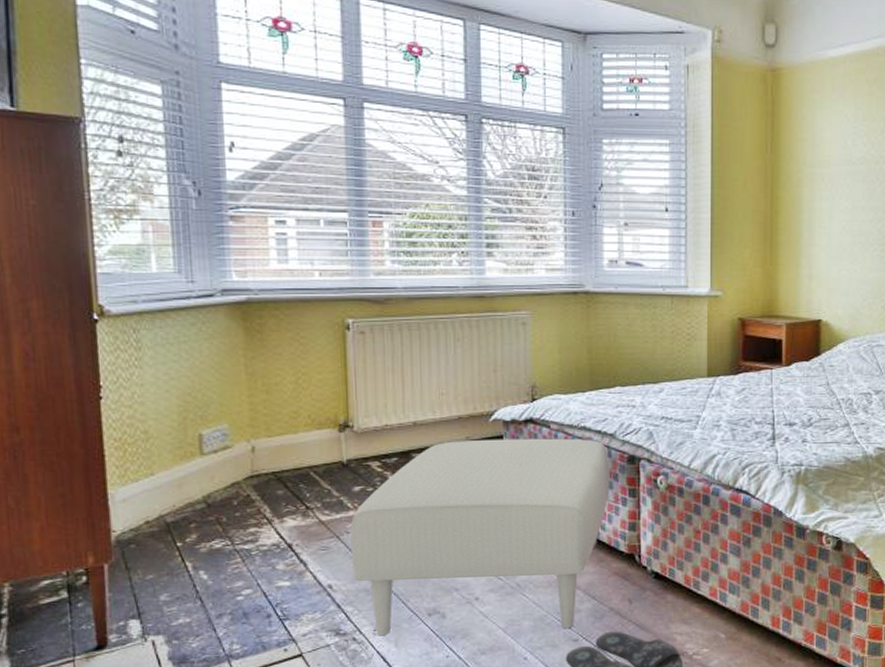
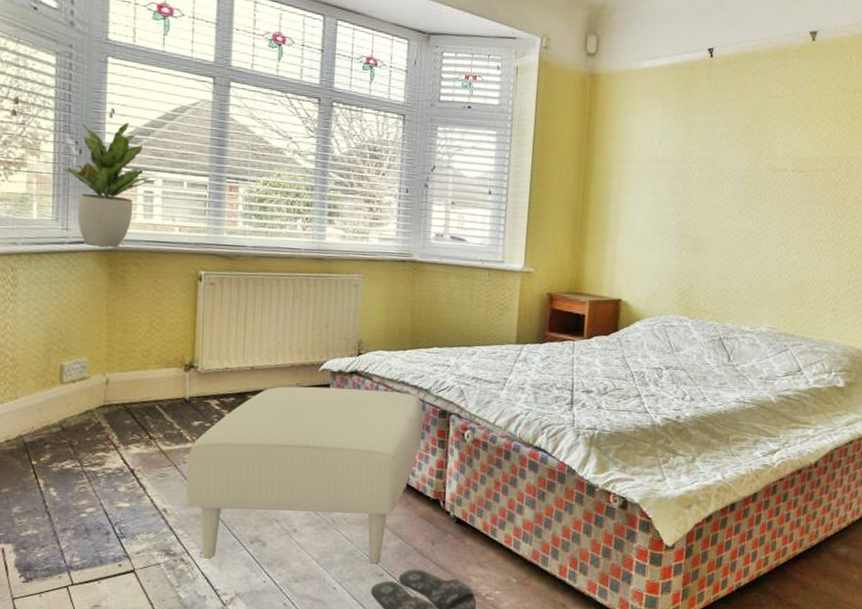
potted plant: none [181,156,291,298] -> present [62,122,159,247]

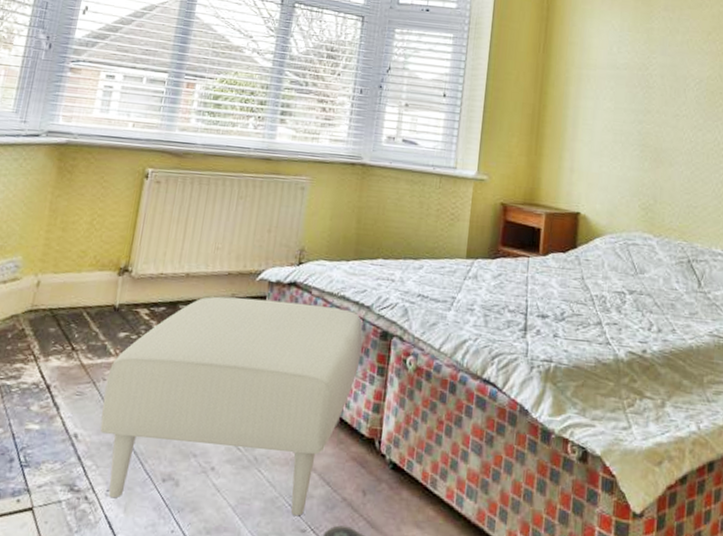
potted plant: present [62,122,159,247] -> none [30,19,120,141]

